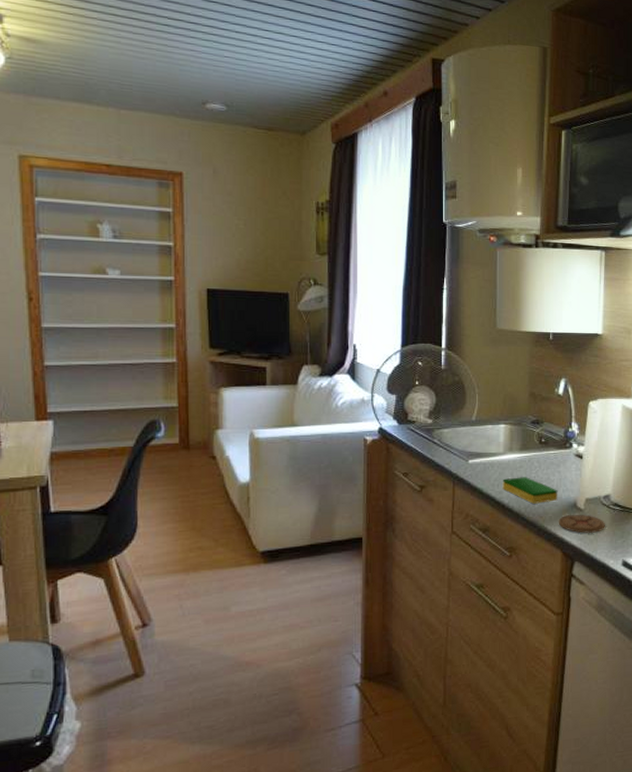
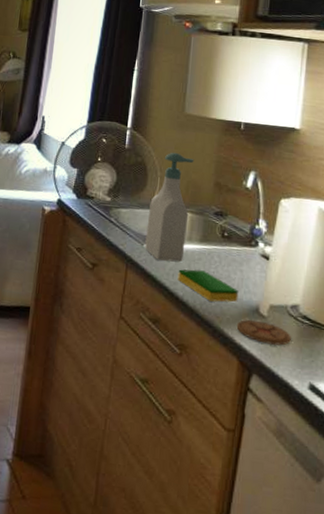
soap bottle: none [469,368,509,473] -> present [145,152,195,263]

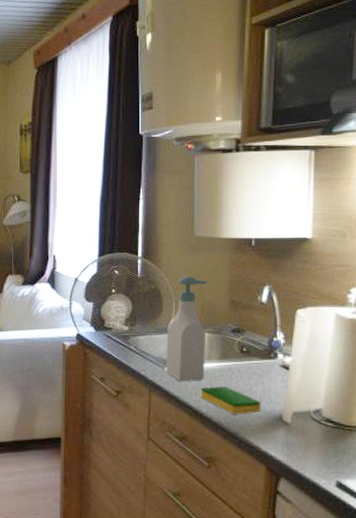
coaster: present [236,319,291,346] -> none [261,428,316,450]

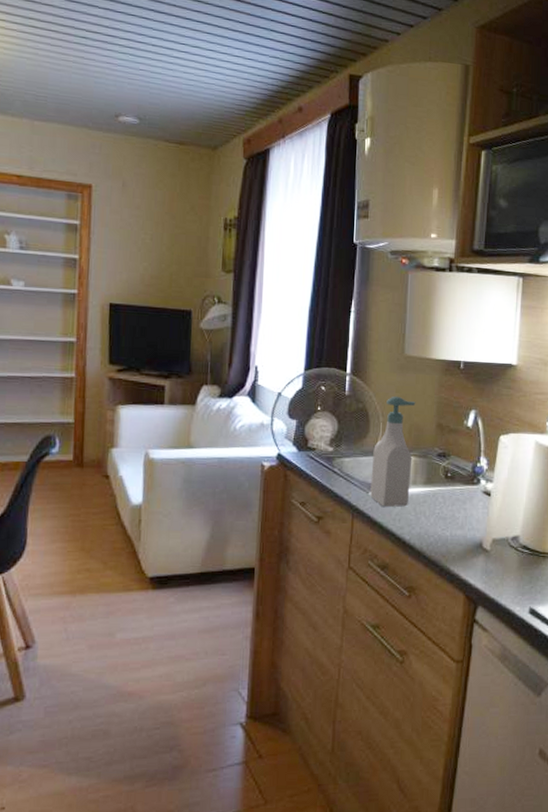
dish sponge: present [200,386,261,415] -> none [404,512,463,542]

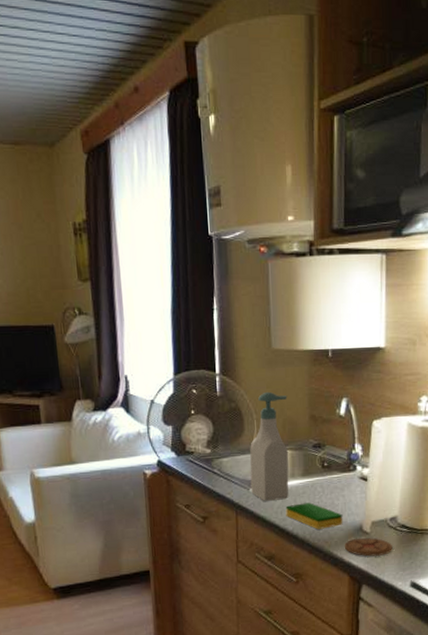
dish sponge: none [404,512,463,542] -> present [285,502,343,529]
coaster: none [462,555,512,577] -> present [344,537,393,557]

